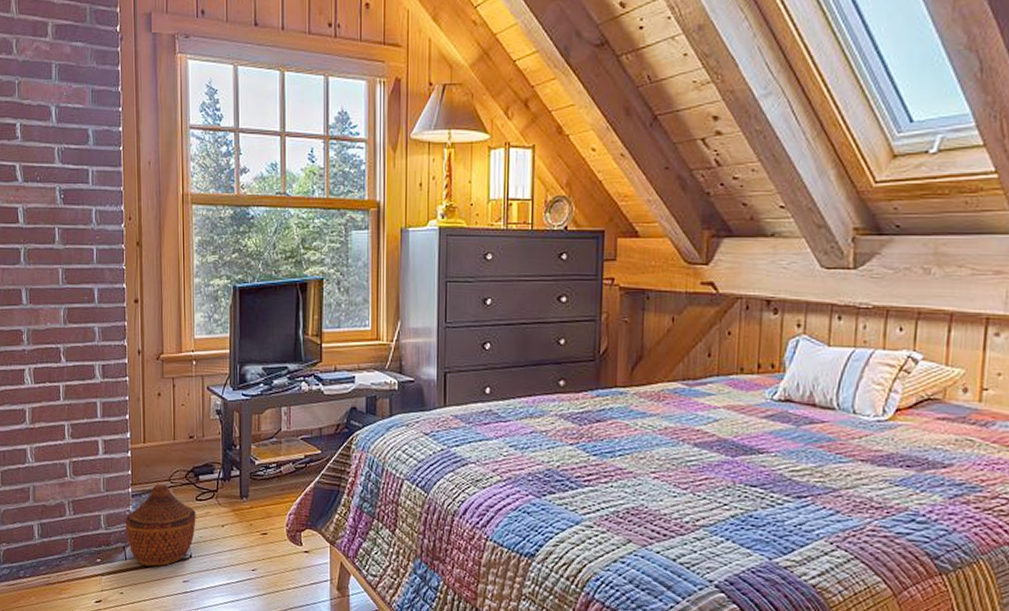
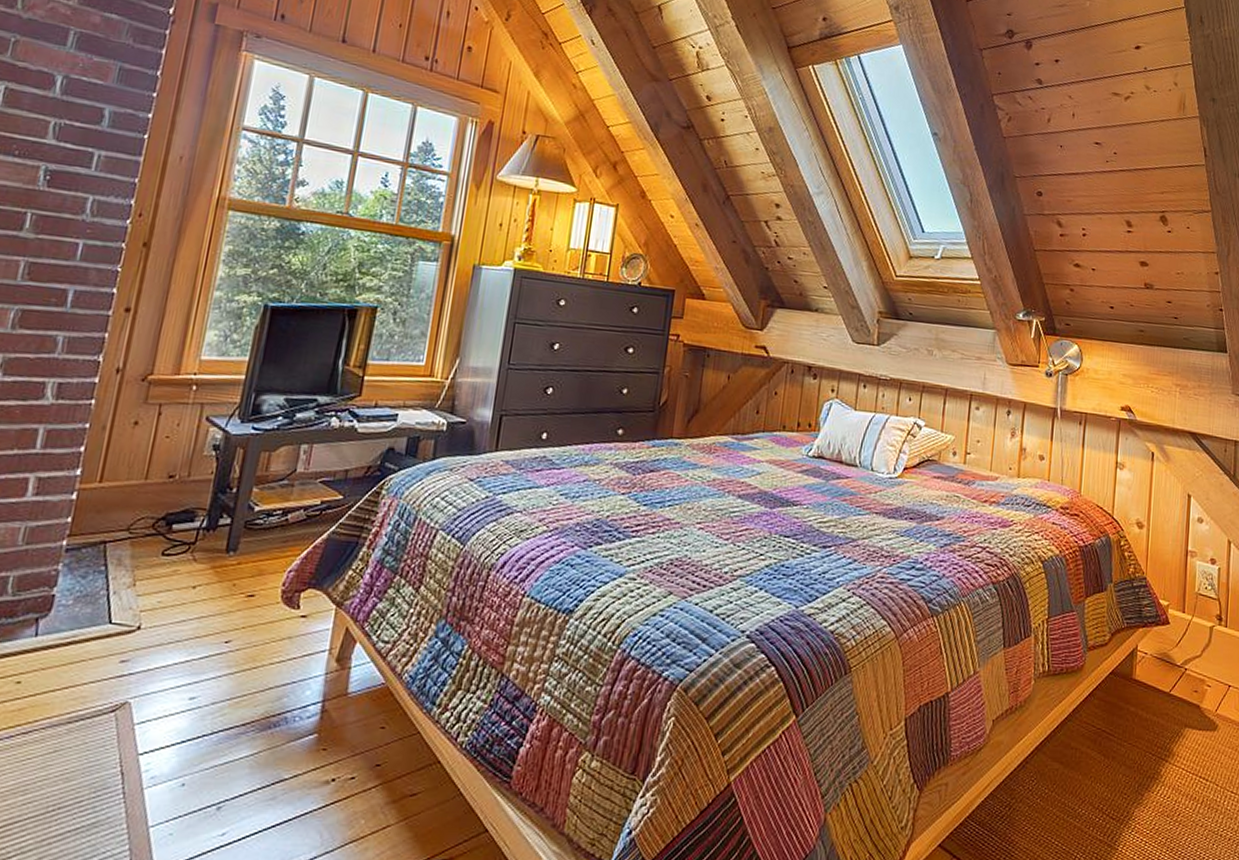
woven basket: present [125,483,196,567] -> none [44,534,159,644]

